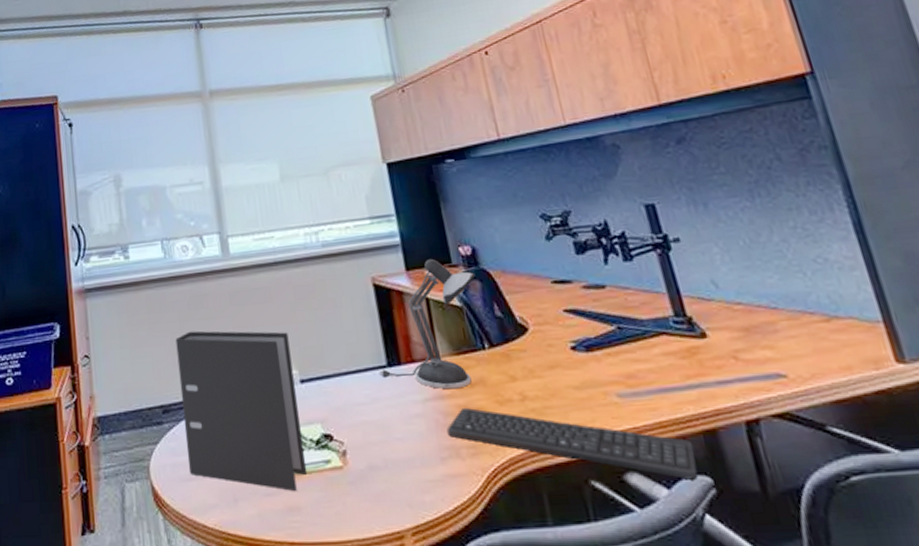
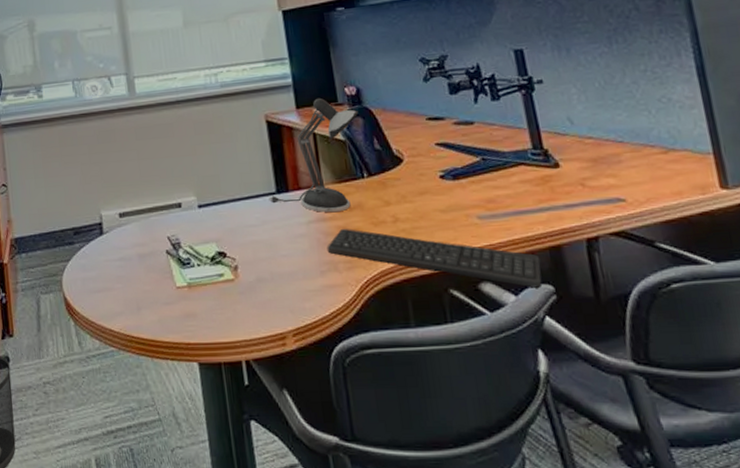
binder: present [175,330,308,492] -> none [85,162,203,301]

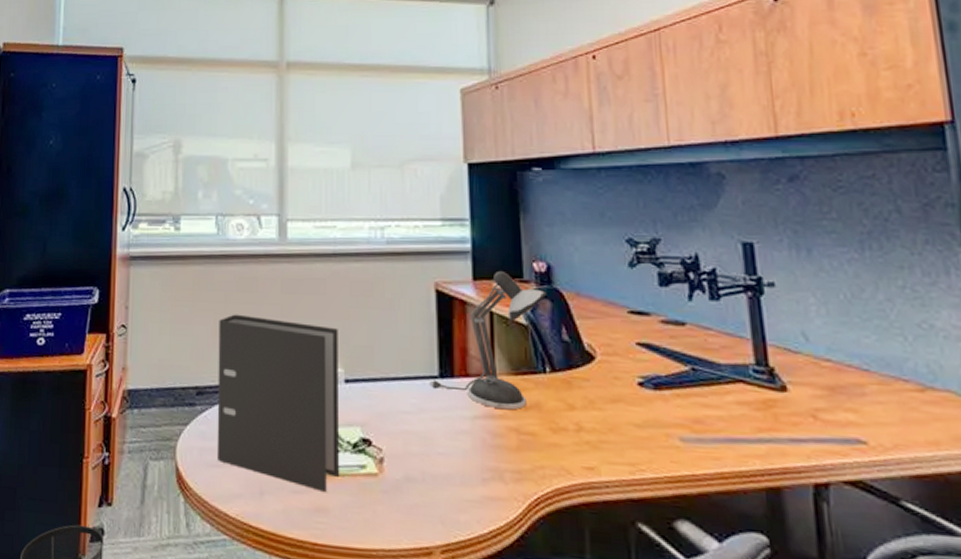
binder: none [85,162,203,301] -> present [216,314,340,493]
computer keyboard: present [327,228,543,288] -> none [493,430,754,537]

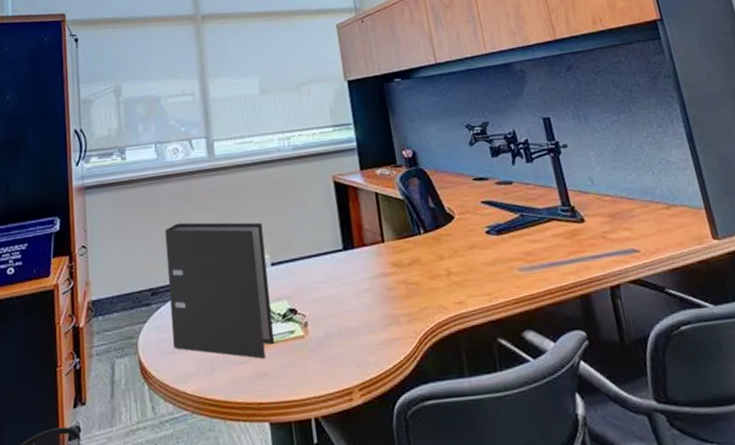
desk lamp: present [429,270,547,410] -> none [336,160,415,268]

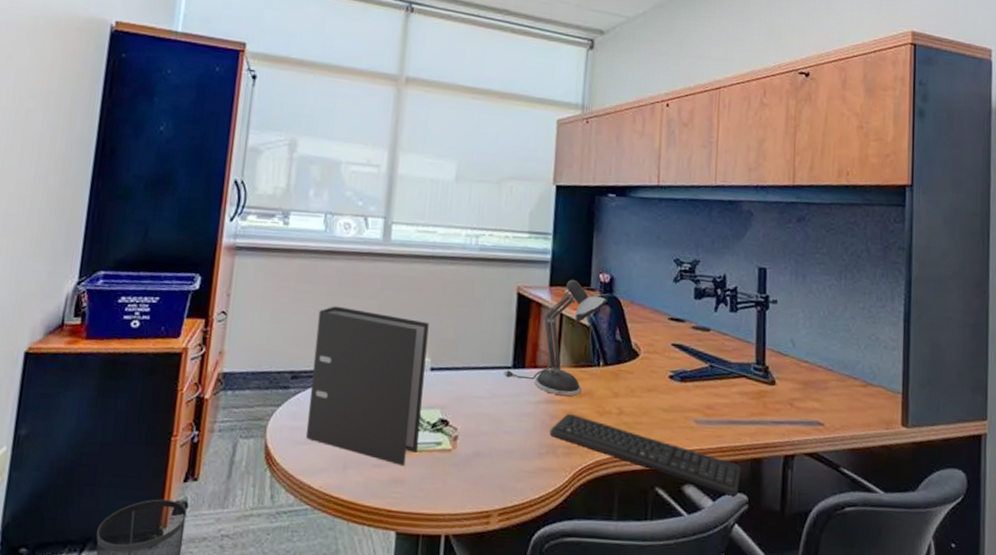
desk lamp: none [336,160,415,268] -> present [503,279,608,397]
computer keyboard: none [389,282,576,334] -> present [549,413,741,496]

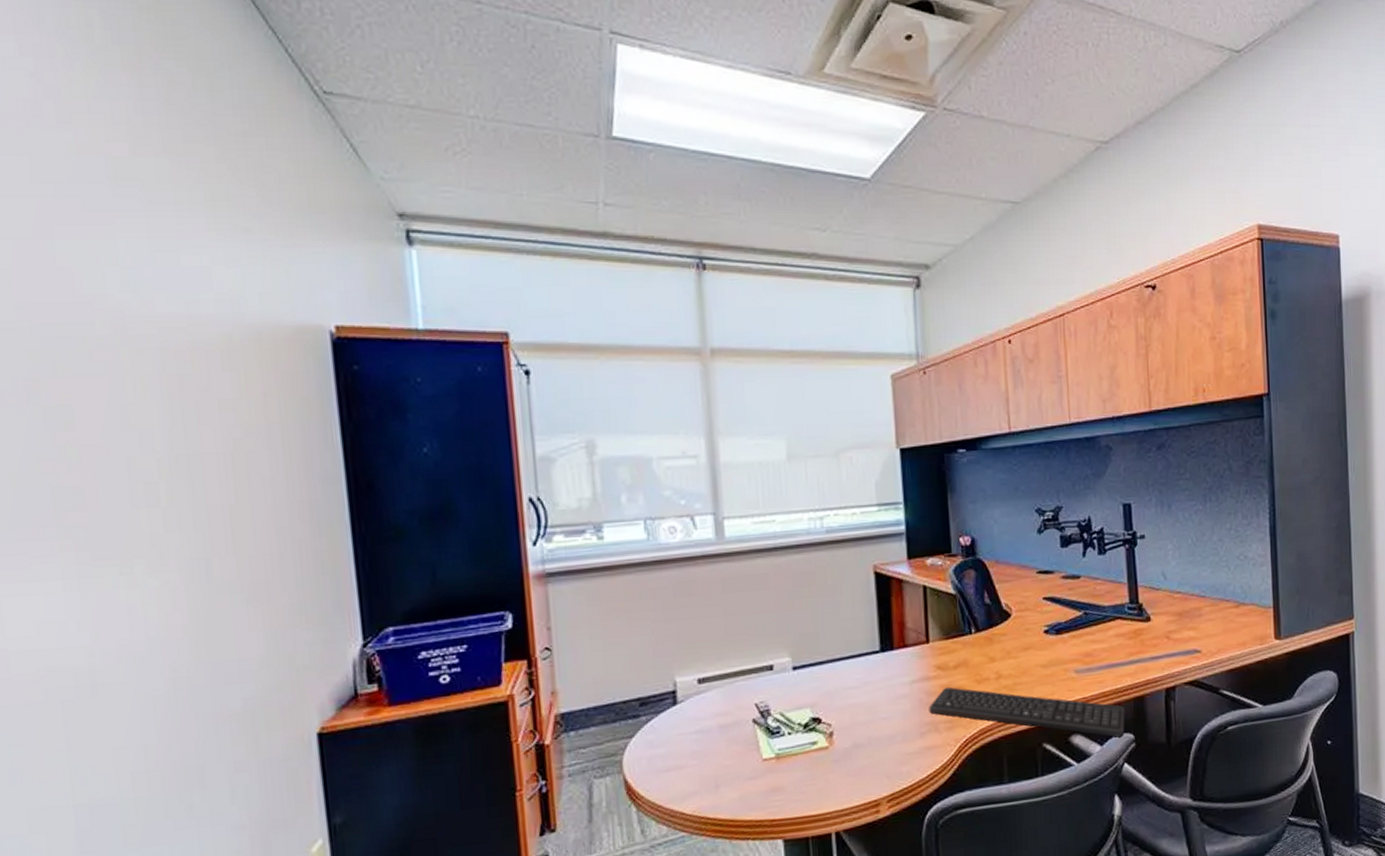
binder: present [305,306,429,467] -> none [657,619,793,774]
desk lamp: present [503,279,608,397] -> none [872,547,972,671]

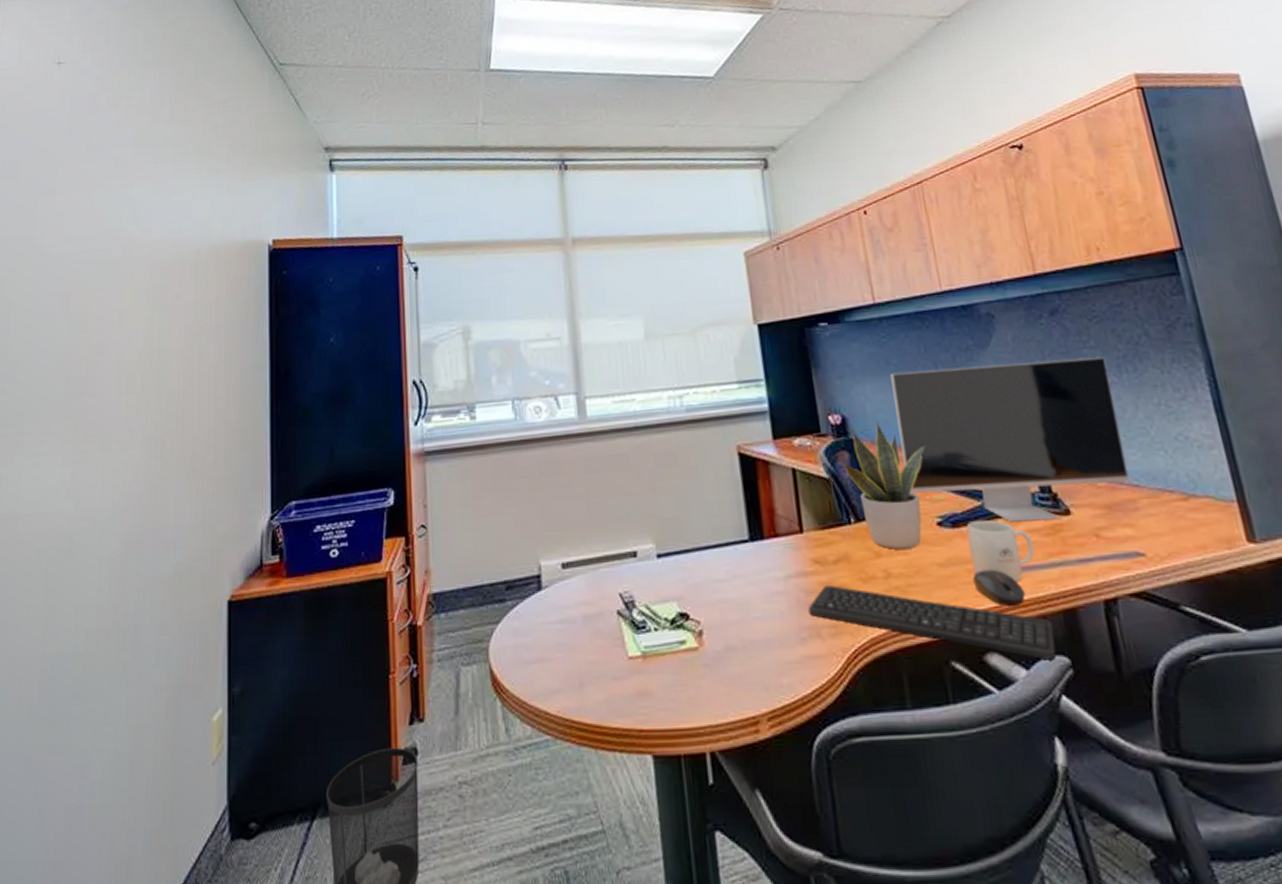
potted plant: none [970,542,1042,655] -> present [844,421,926,551]
monitor: none [1018,488,1199,629] -> present [891,357,1130,523]
mug: none [1067,627,1119,677] -> present [967,519,1035,582]
computer mouse: none [1068,668,1108,697] -> present [972,569,1026,606]

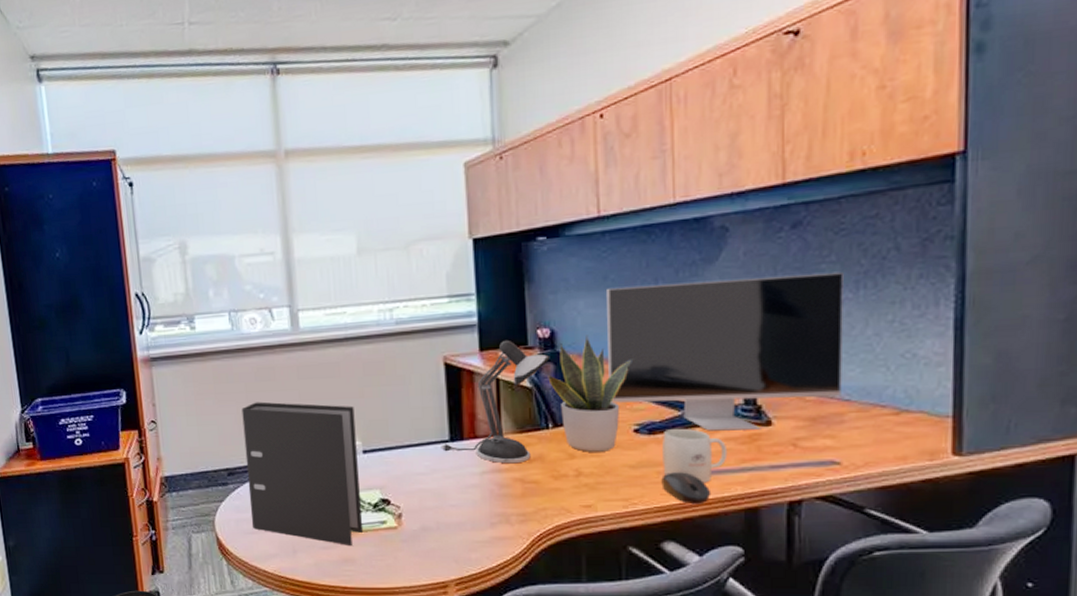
binder: none [523,499,661,675] -> present [241,401,364,547]
desk lamp: none [740,427,844,566] -> present [441,339,550,464]
computer keyboard: present [808,584,1057,660] -> none [500,480,733,549]

